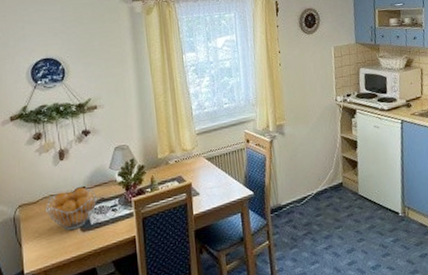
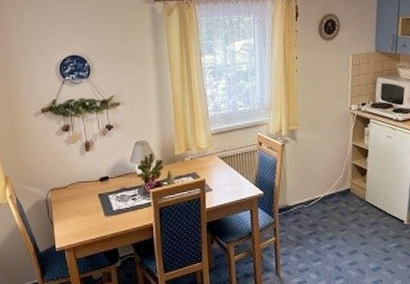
fruit basket: present [46,187,97,231] -> none [74,176,119,214]

